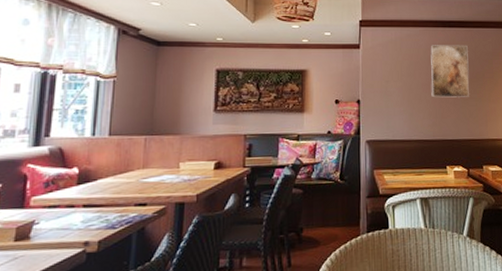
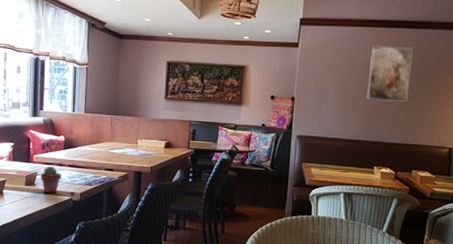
potted succulent: none [38,209,73,248] -> present [40,166,62,194]

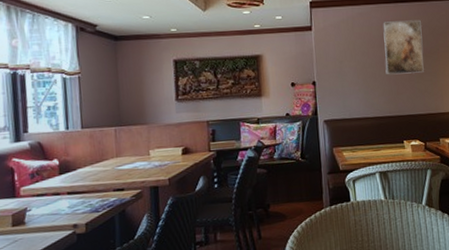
potted succulent: present [40,166,62,194] -> none [31,197,60,232]

